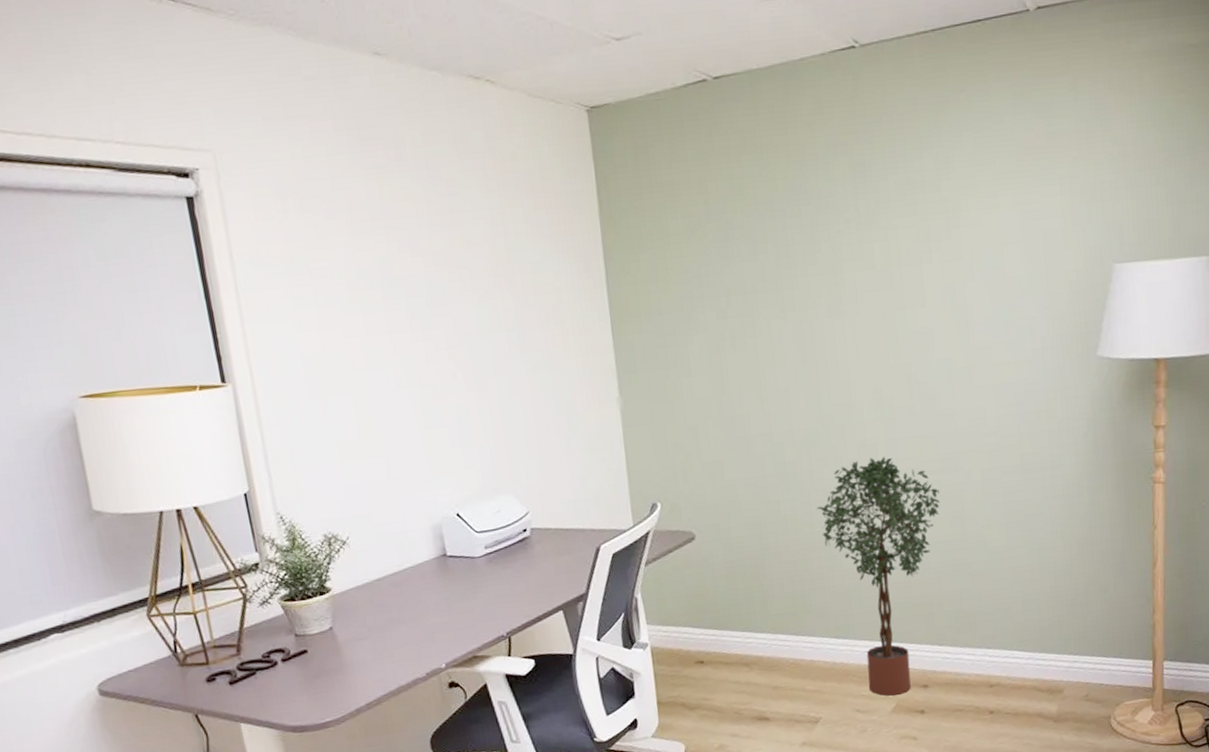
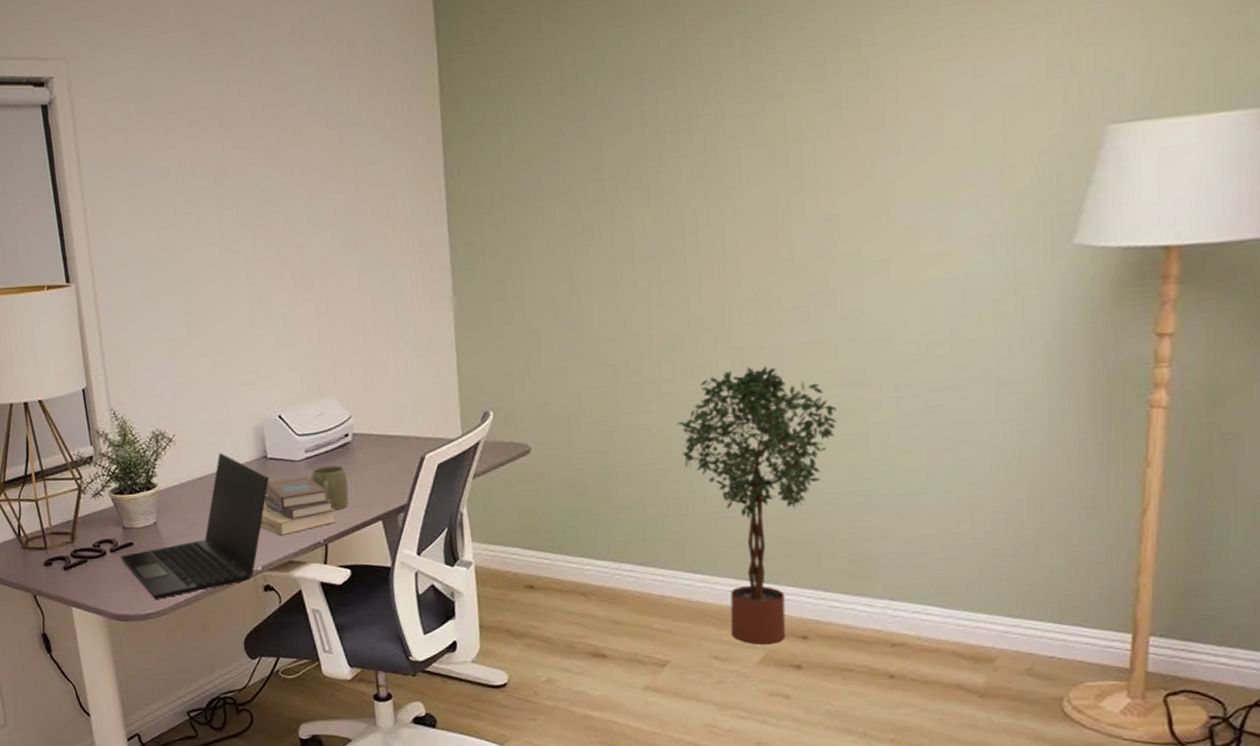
laptop: none [294,553,450,707] -> present [121,453,270,599]
books: none [442,571,519,632] -> present [260,476,336,535]
mug: none [491,559,530,604] -> present [310,465,349,510]

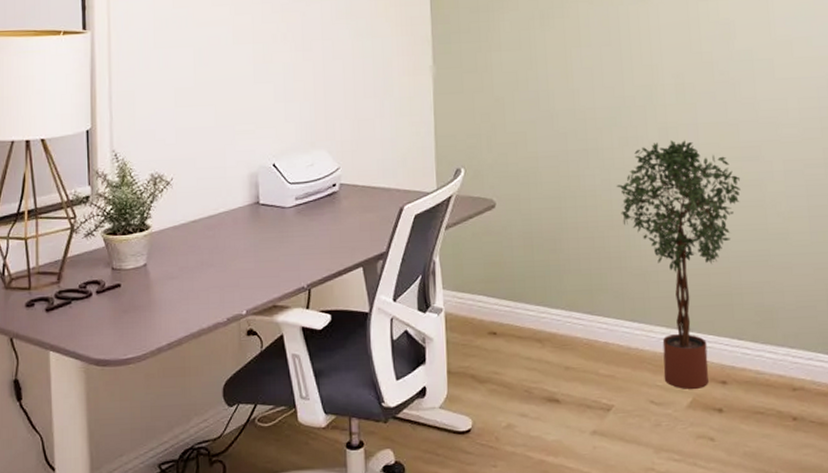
laptop: present [121,453,270,599] -> none [107,197,261,343]
books: present [260,476,336,535] -> none [248,222,320,279]
mug: present [310,465,349,510] -> none [298,213,333,256]

